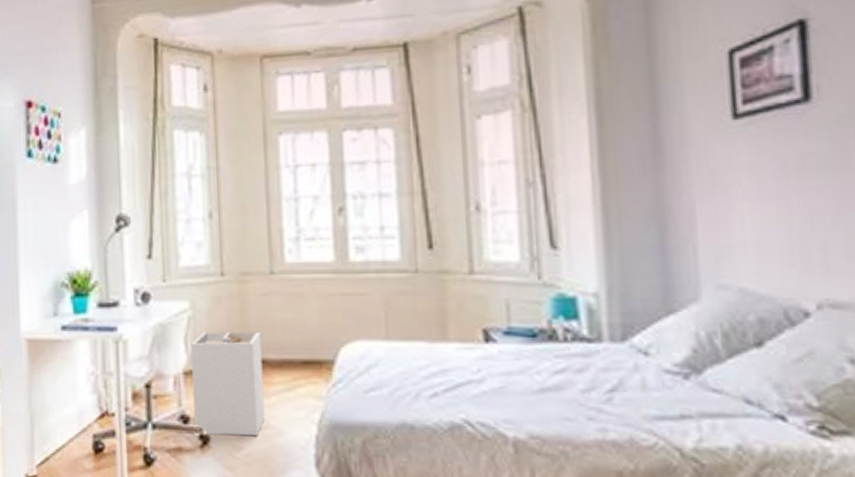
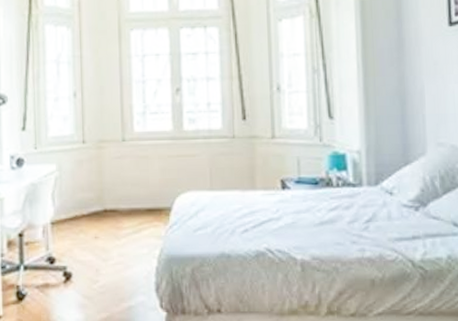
laundry hamper: present [190,332,265,437] -> none [56,188,116,272]

